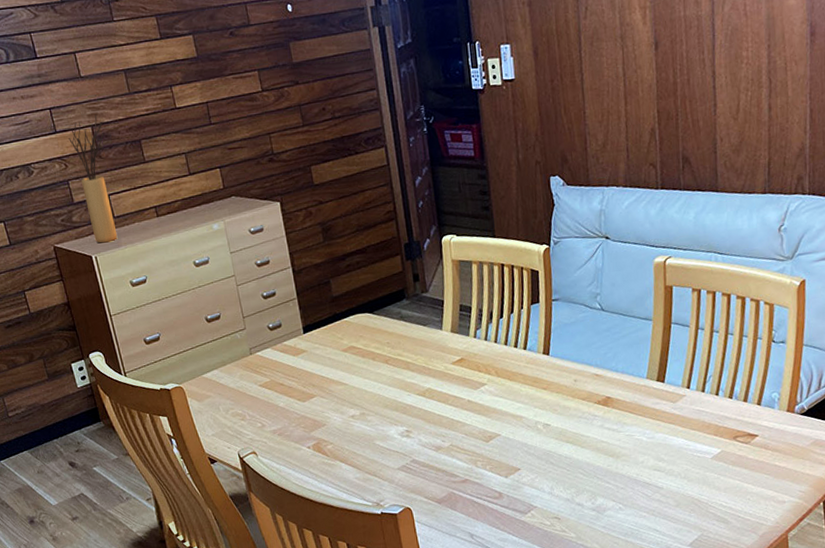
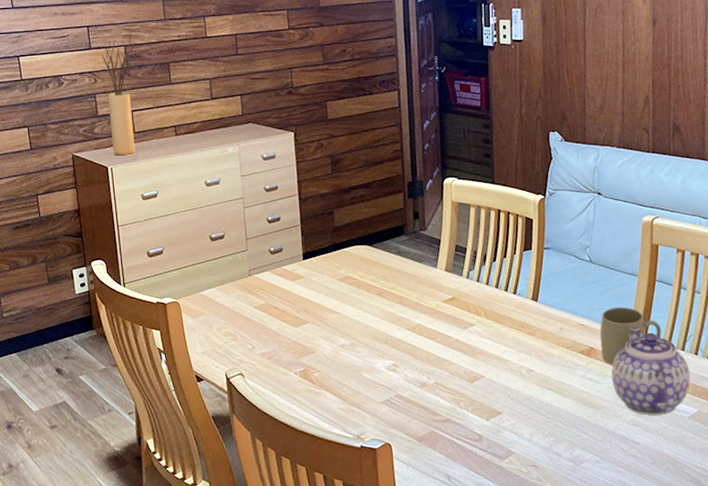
mug: none [615,353,680,413] -> present [600,307,662,365]
teapot: none [630,372,712,460] -> present [611,327,691,415]

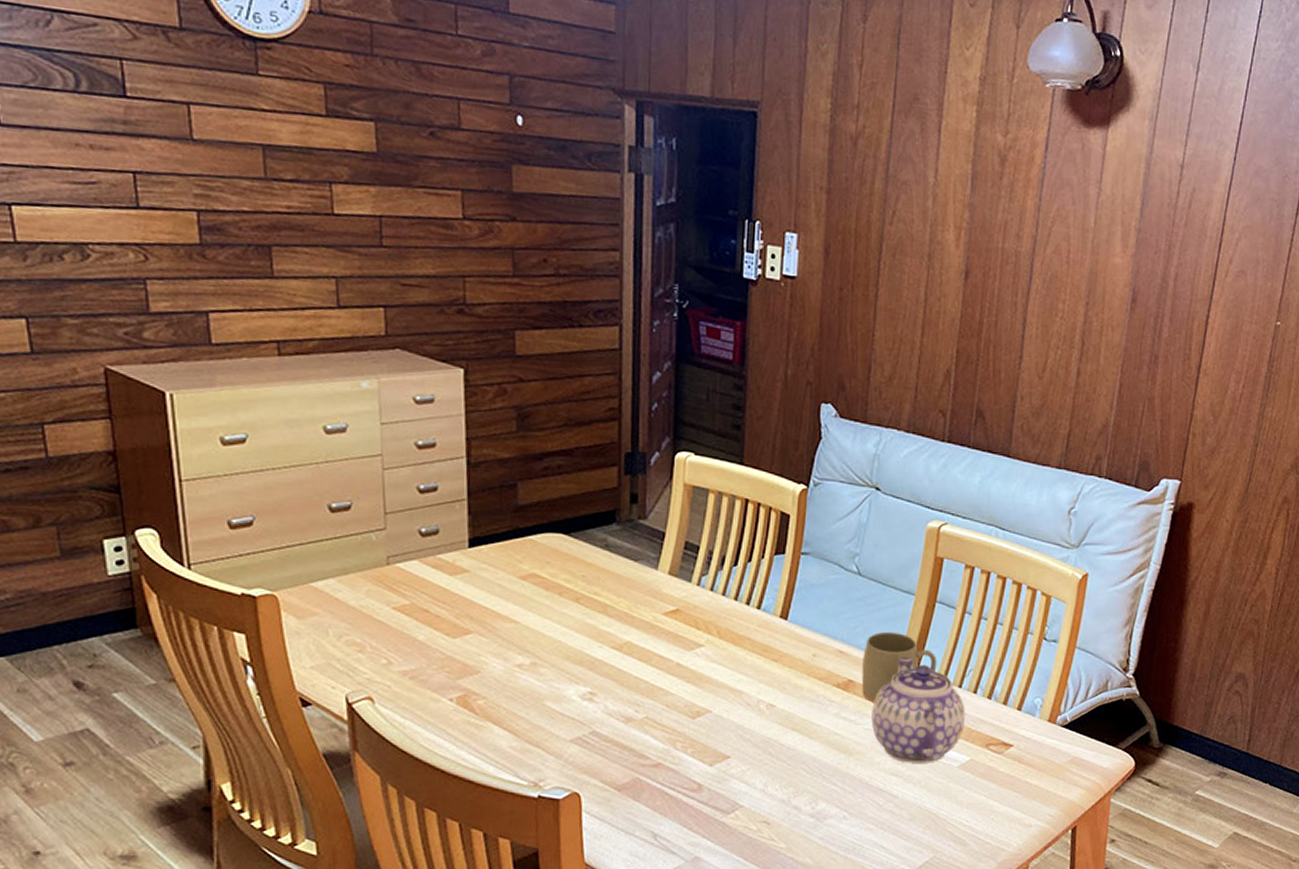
vase: present [102,36,137,156] -> none [157,196,218,378]

